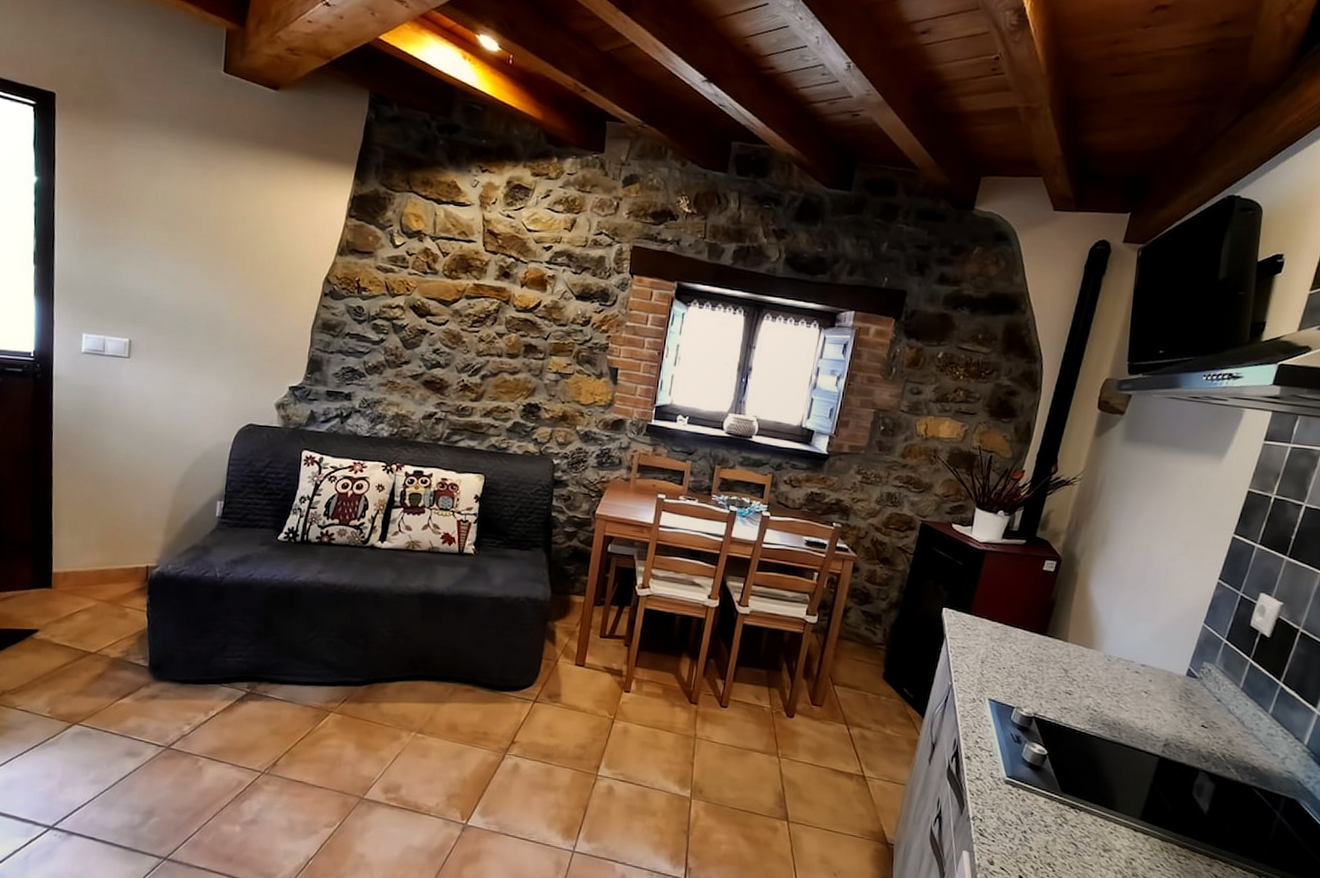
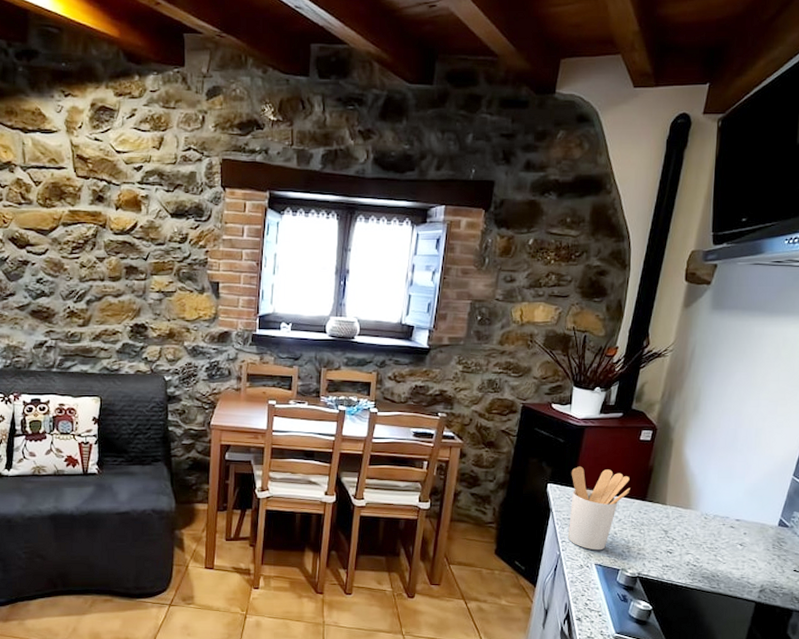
utensil holder: none [960,592,1030,685] -> present [567,466,630,551]

